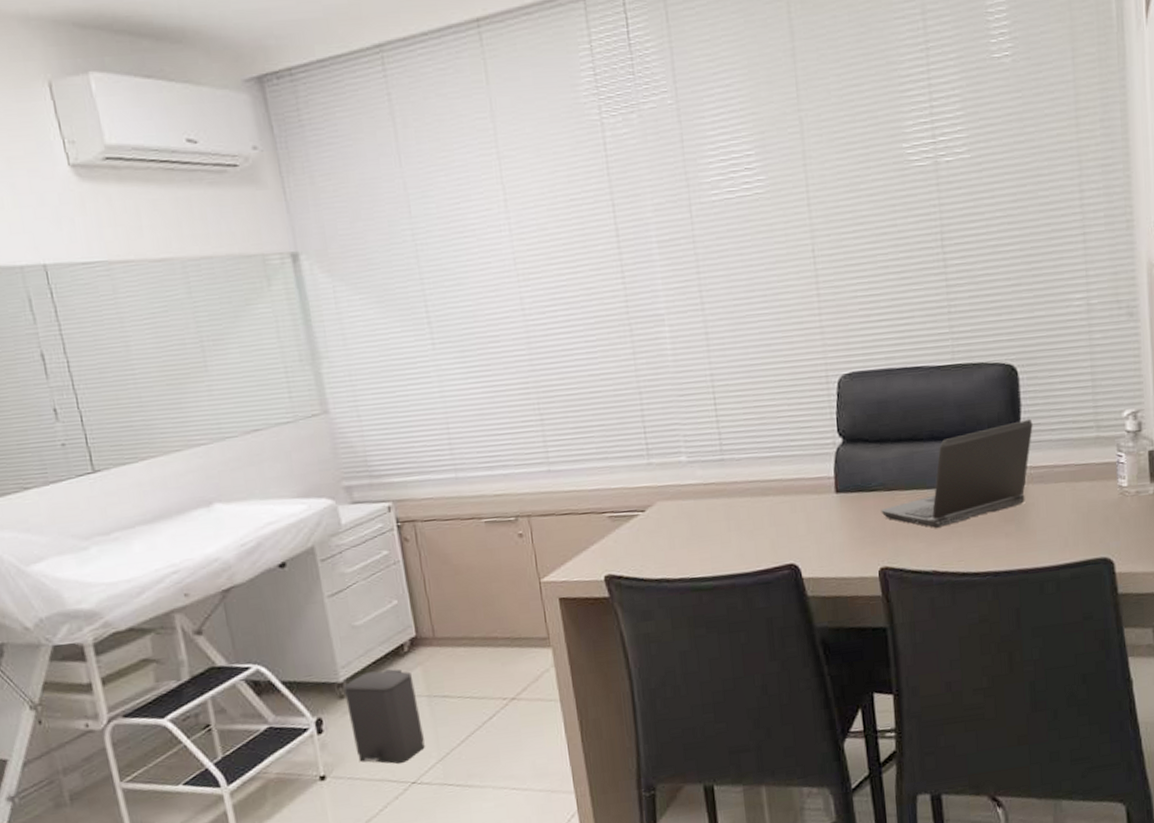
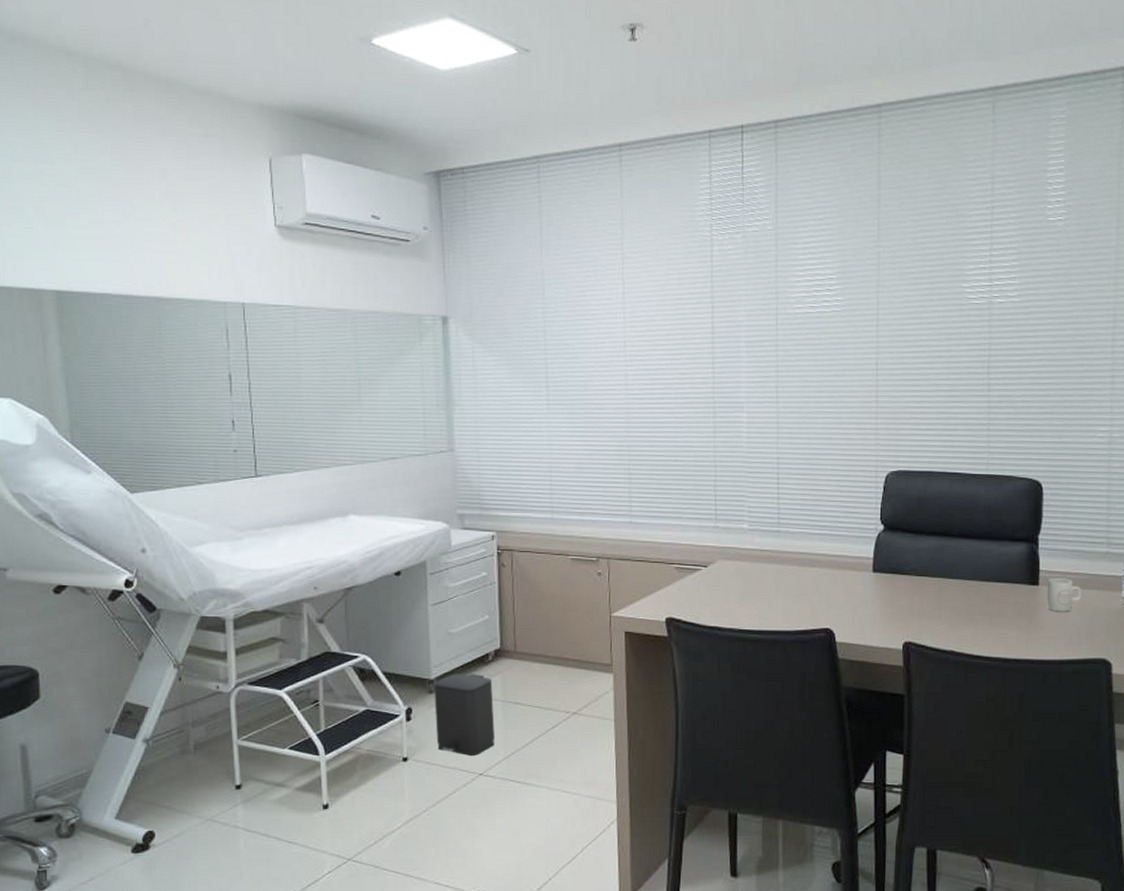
laptop computer: present [881,418,1033,528] -> none [910,529,1051,613]
mug: none [1034,472,1075,512] -> present [1046,578,1083,612]

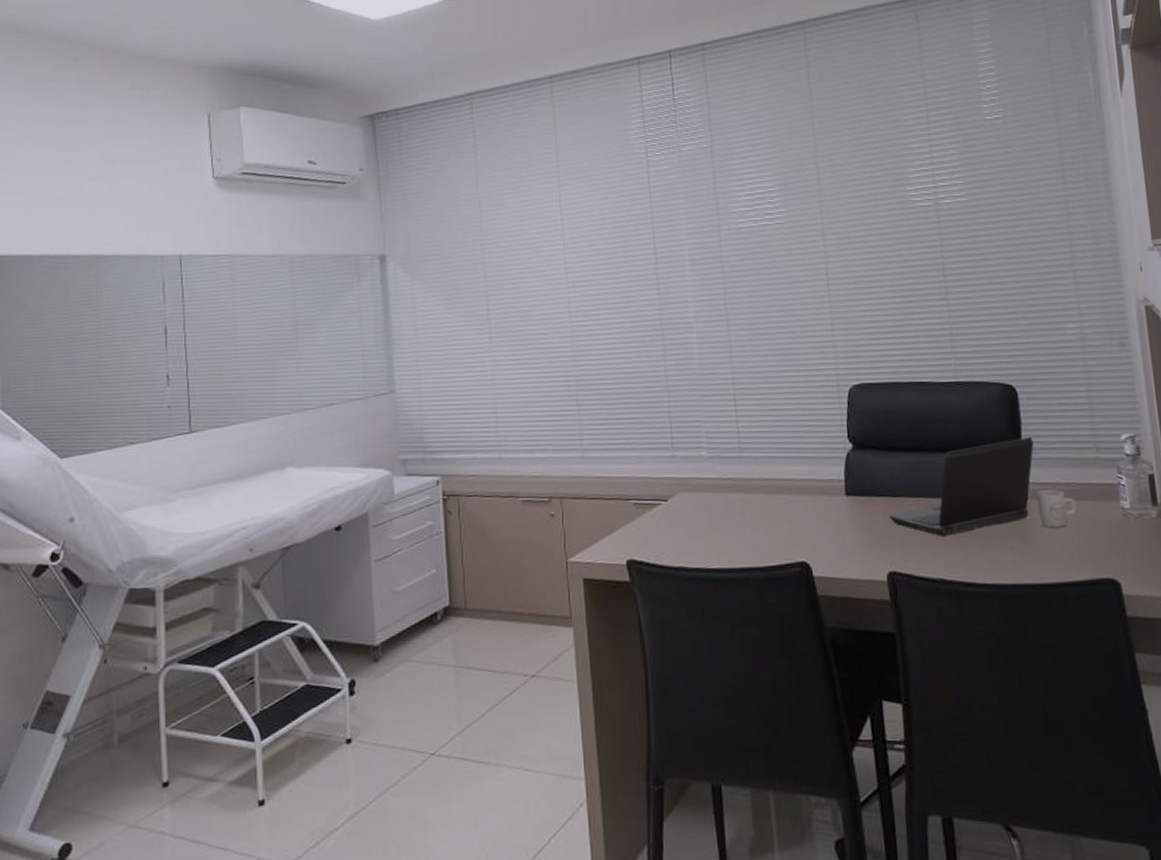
pedal bin: present [433,674,495,756] -> none [378,636,447,733]
laptop computer: none [910,529,1051,613] -> present [889,436,1034,536]

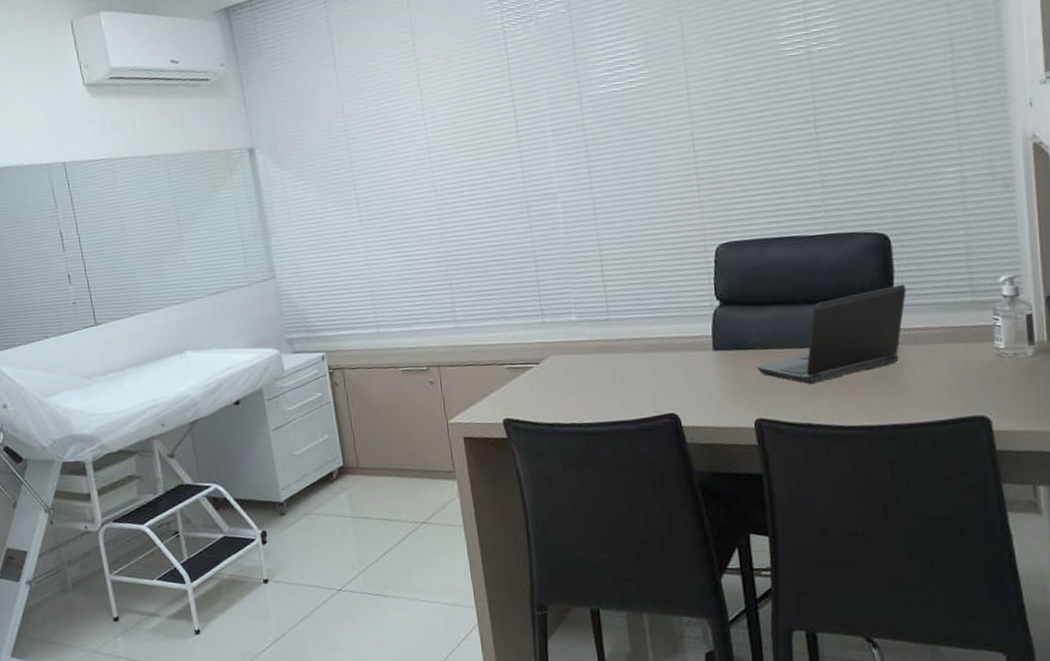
mug: present [1037,490,1077,528] -> none [907,334,949,371]

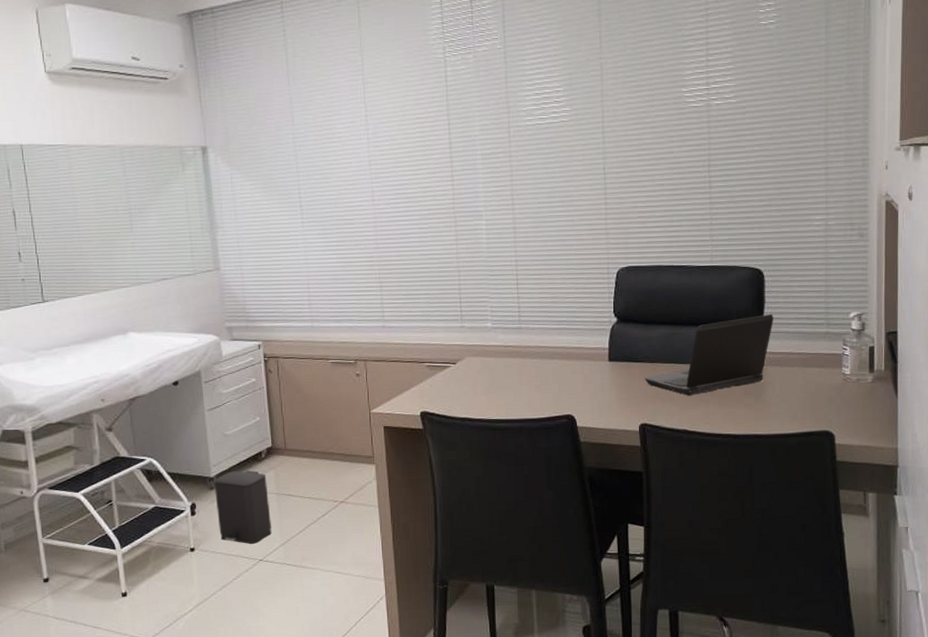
pedal bin: none [283,492,349,573] -> present [213,470,272,544]

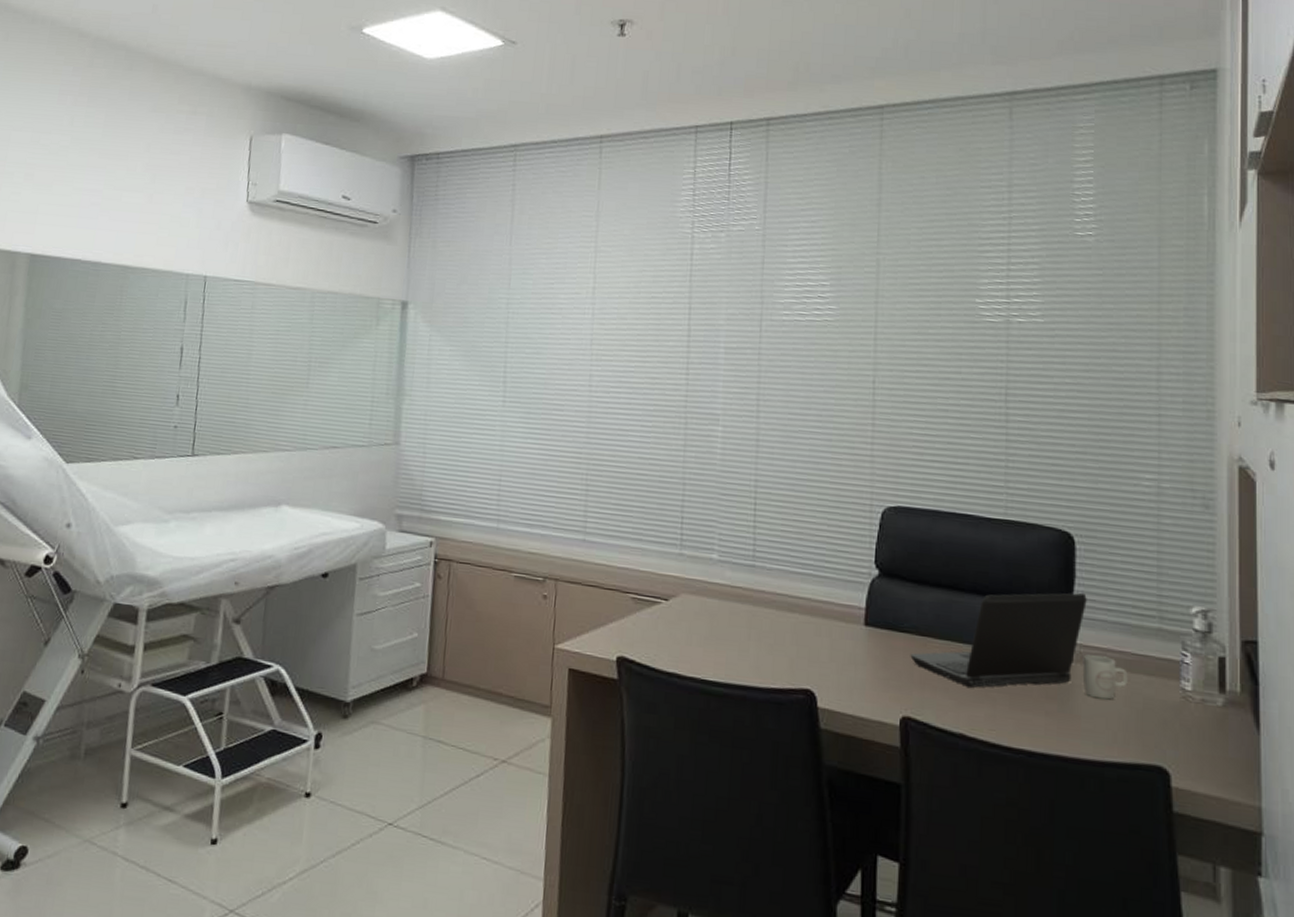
pedal bin: present [213,470,272,544] -> none [345,698,414,800]
mug: none [771,358,805,390] -> present [1082,654,1129,700]

